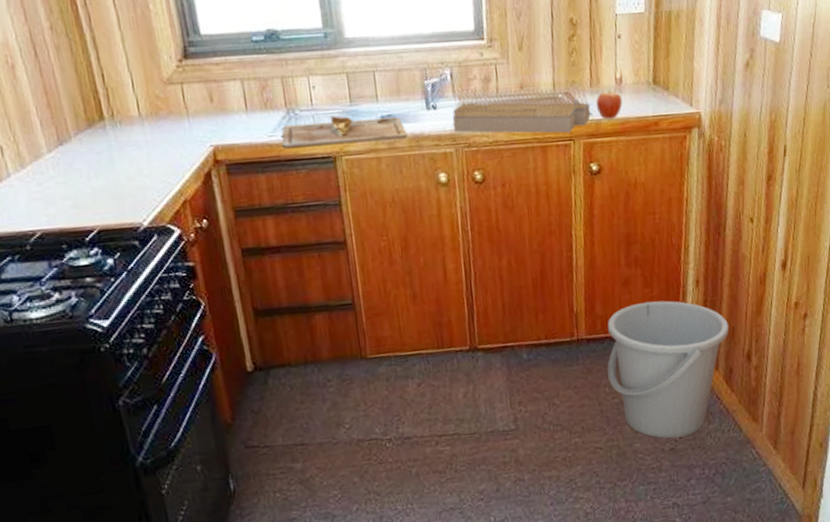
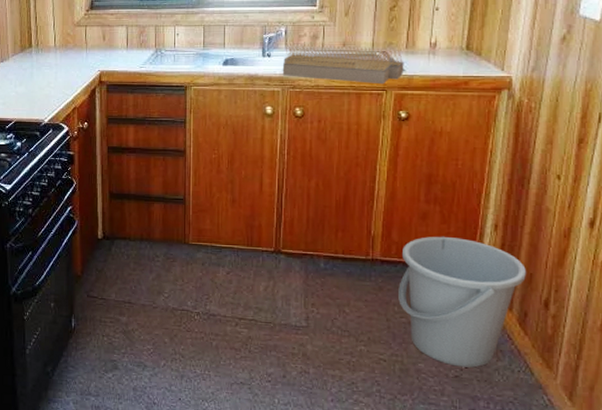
cutting board: present [281,115,408,149] -> none [149,56,245,77]
fruit: present [595,89,623,120] -> none [410,51,435,76]

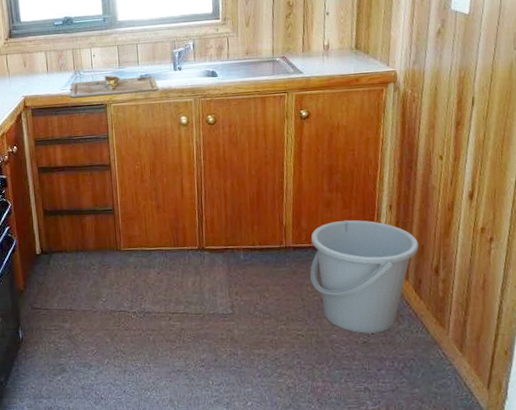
cutting board: none [149,56,245,77] -> present [70,75,159,99]
dish rack: present [282,43,404,85] -> none [193,54,302,88]

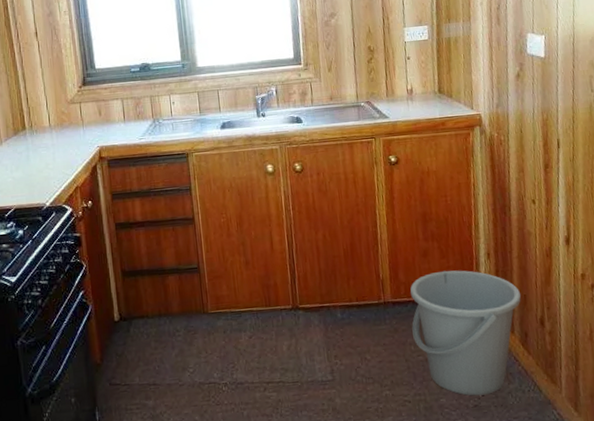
cutting board: present [70,75,159,99] -> none [148,123,243,148]

